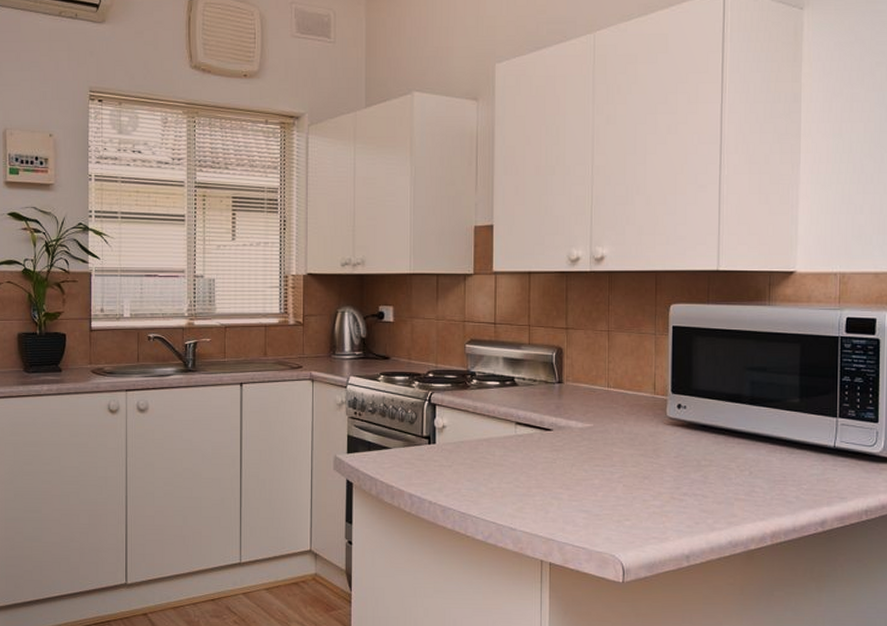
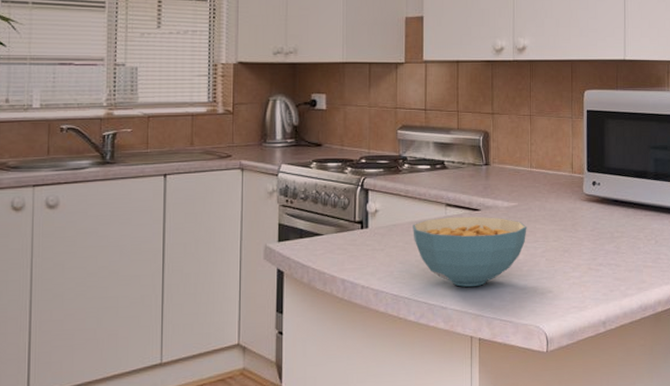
cereal bowl: none [481,436,603,509] -> present [413,216,527,287]

